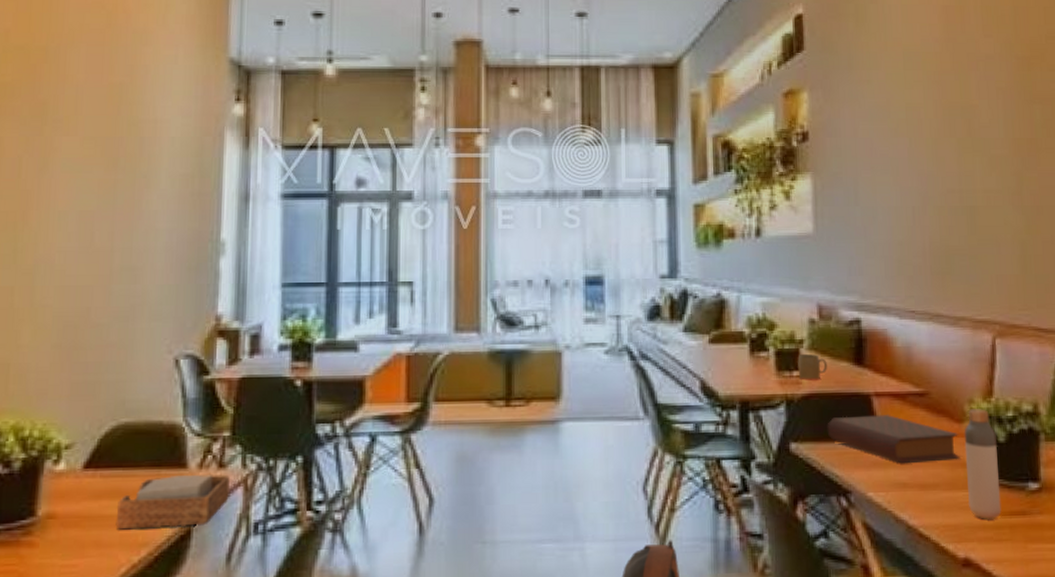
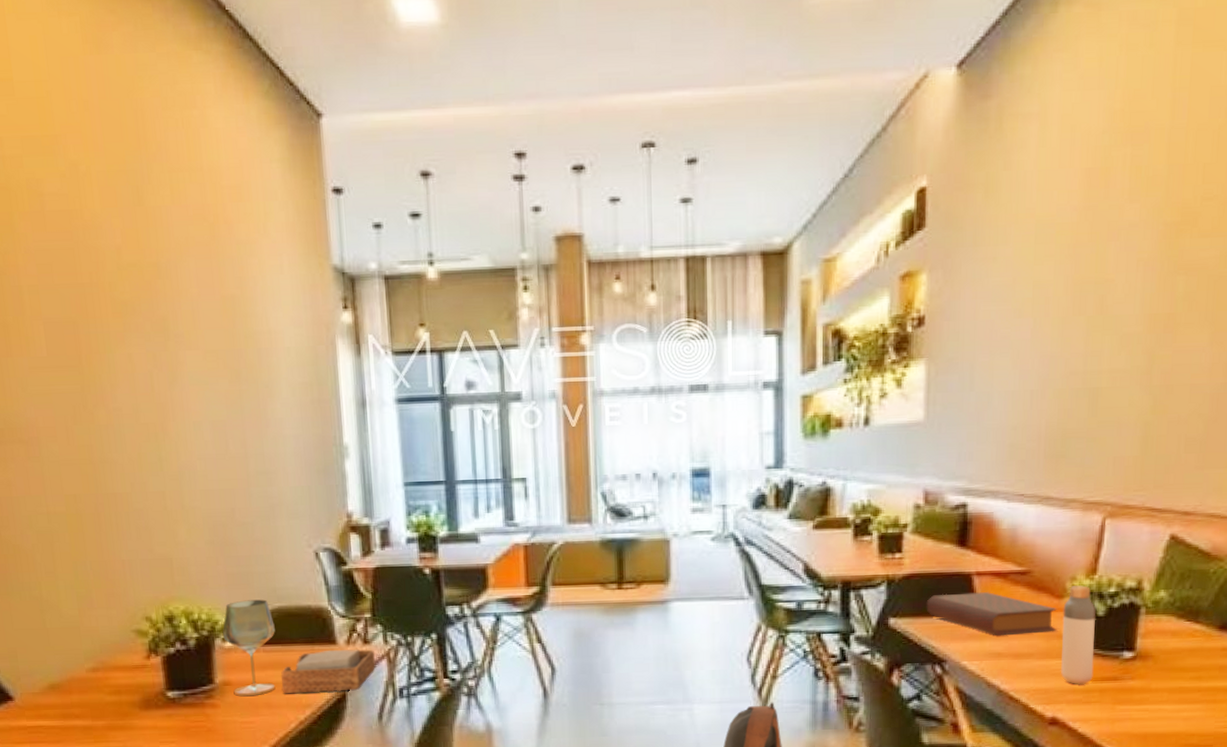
wine glass: none [54,413,118,533] -> present [222,599,275,697]
mug: present [798,354,827,380] -> none [900,537,930,562]

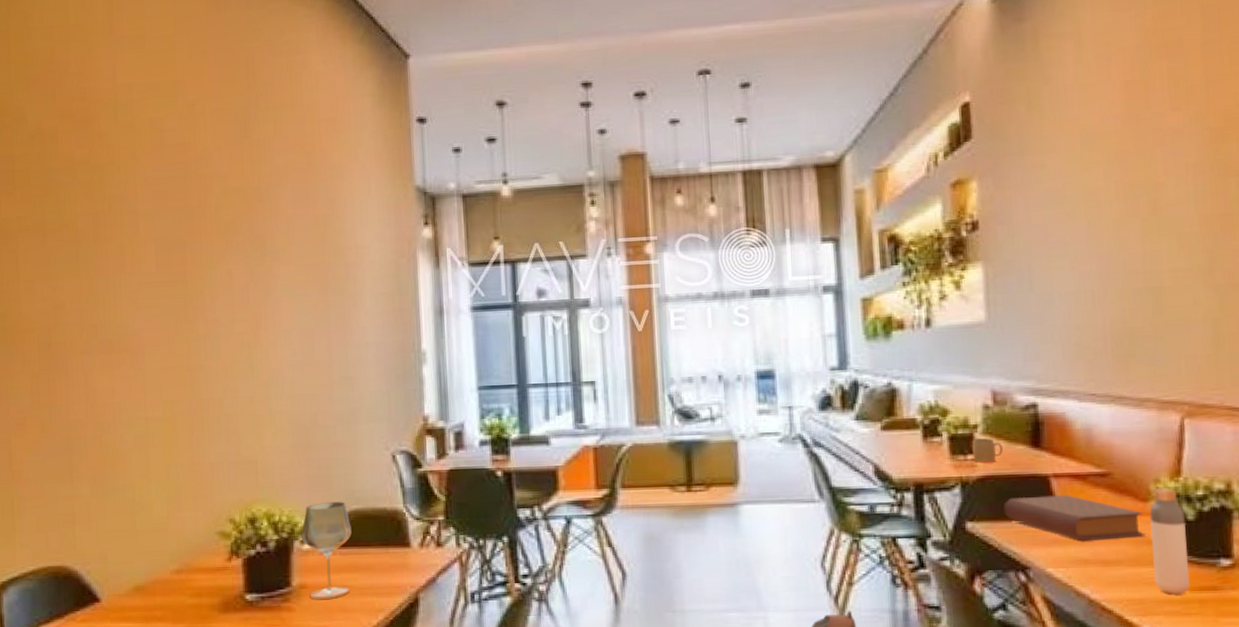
napkin holder: present [281,648,375,694] -> none [356,551,448,598]
mug: none [900,537,930,562] -> present [972,438,1003,463]

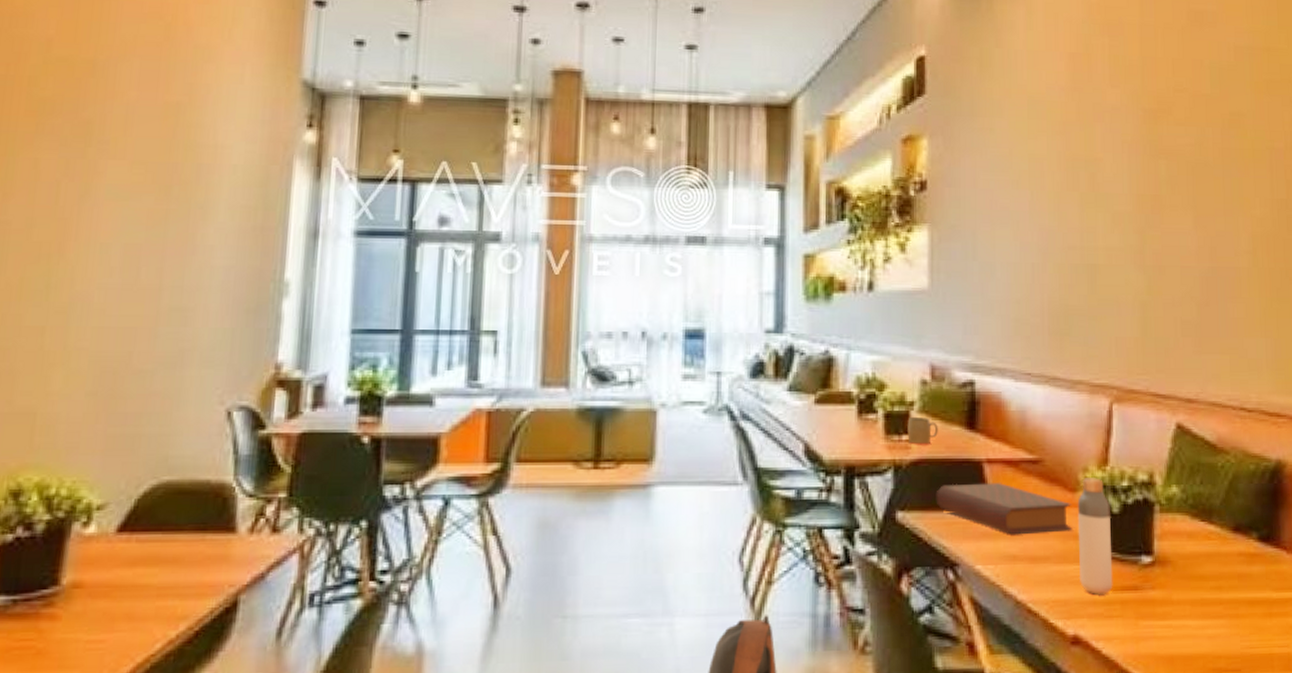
wine glass: present [301,502,352,600] -> none [84,471,158,604]

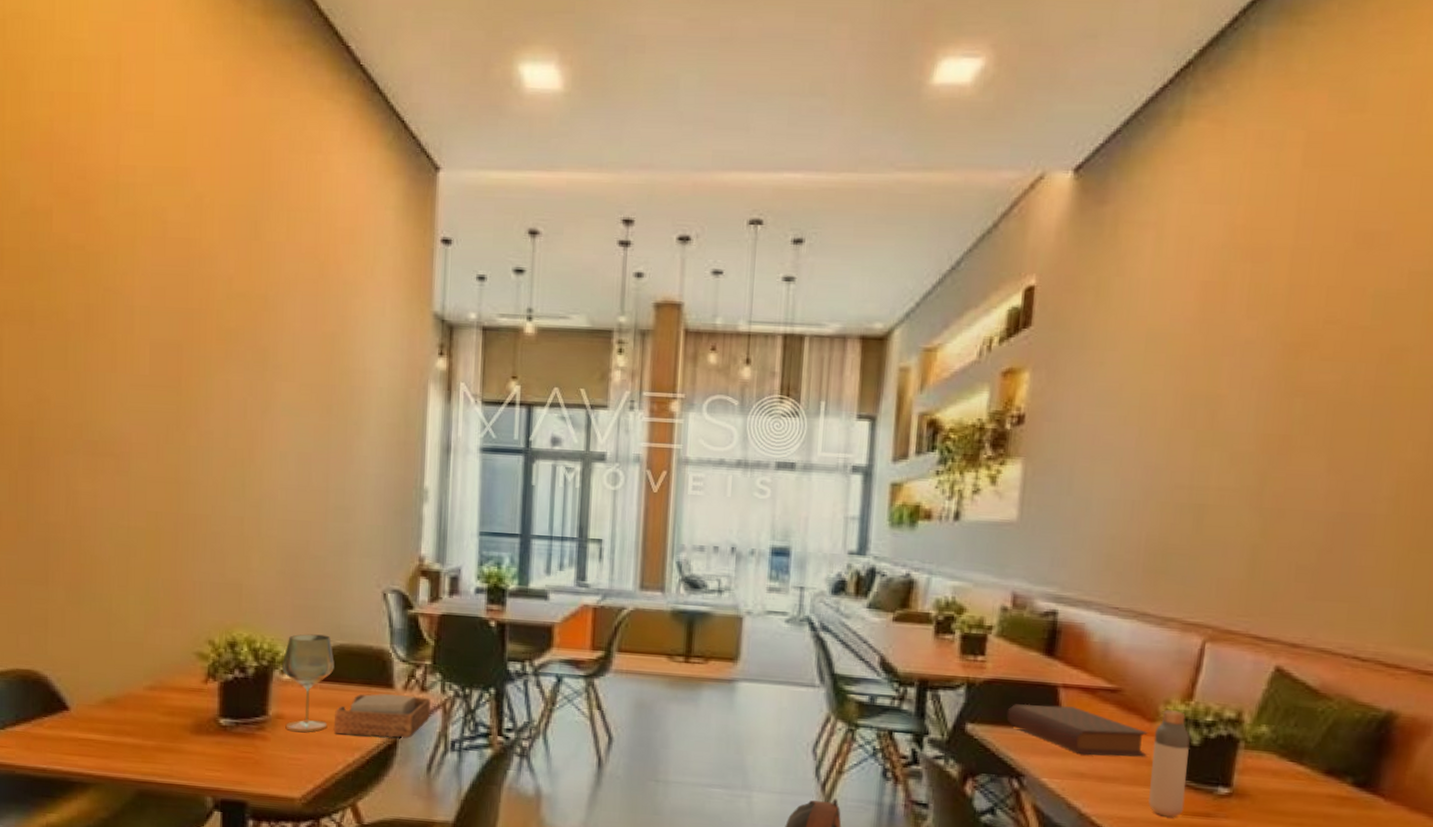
wine glass: none [84,471,158,604] -> present [281,634,335,733]
napkin holder: none [151,539,284,601] -> present [333,693,431,739]
mug: present [907,418,938,445] -> none [983,640,1015,667]

